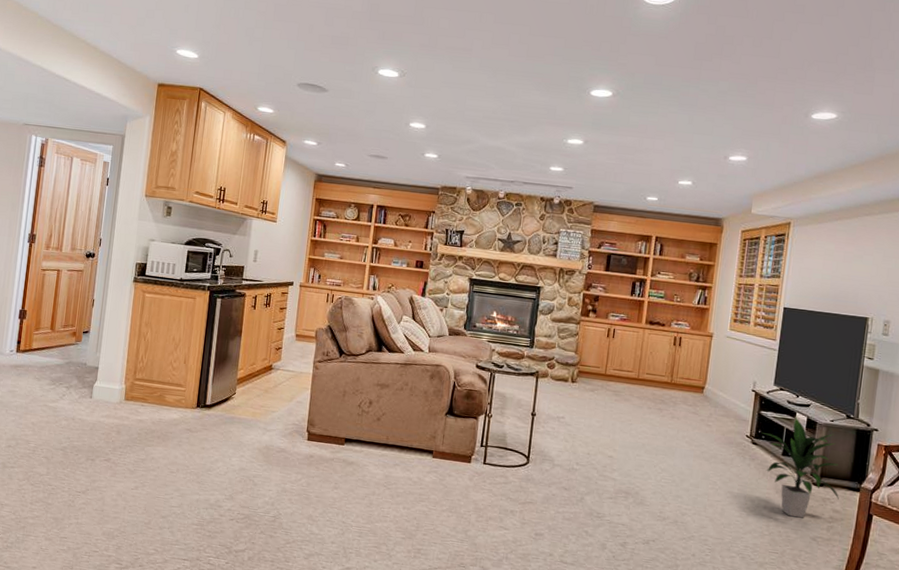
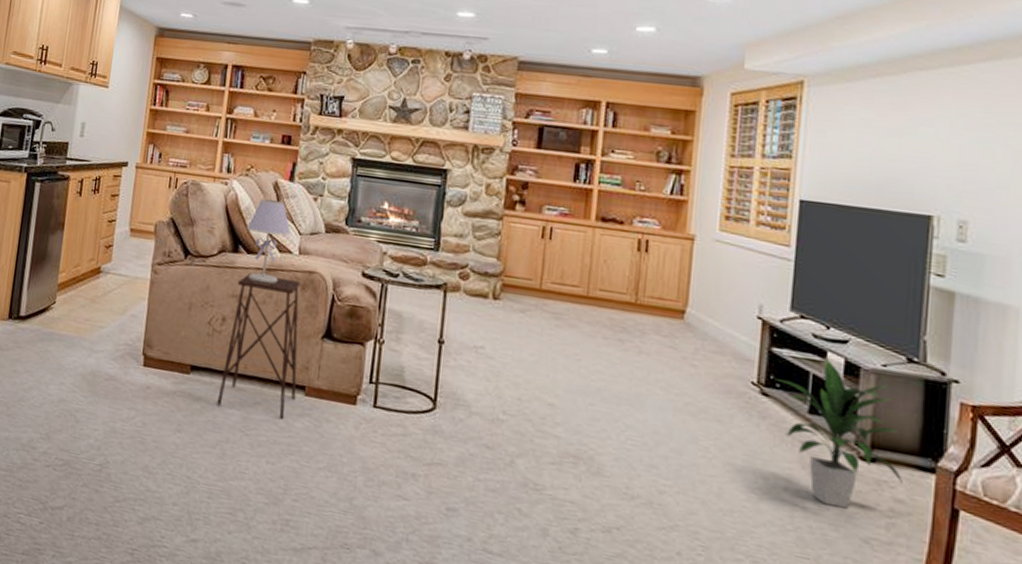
side table: none [365,367,430,476] -> present [217,272,301,420]
table lamp: none [388,310,423,376] -> present [246,199,291,285]

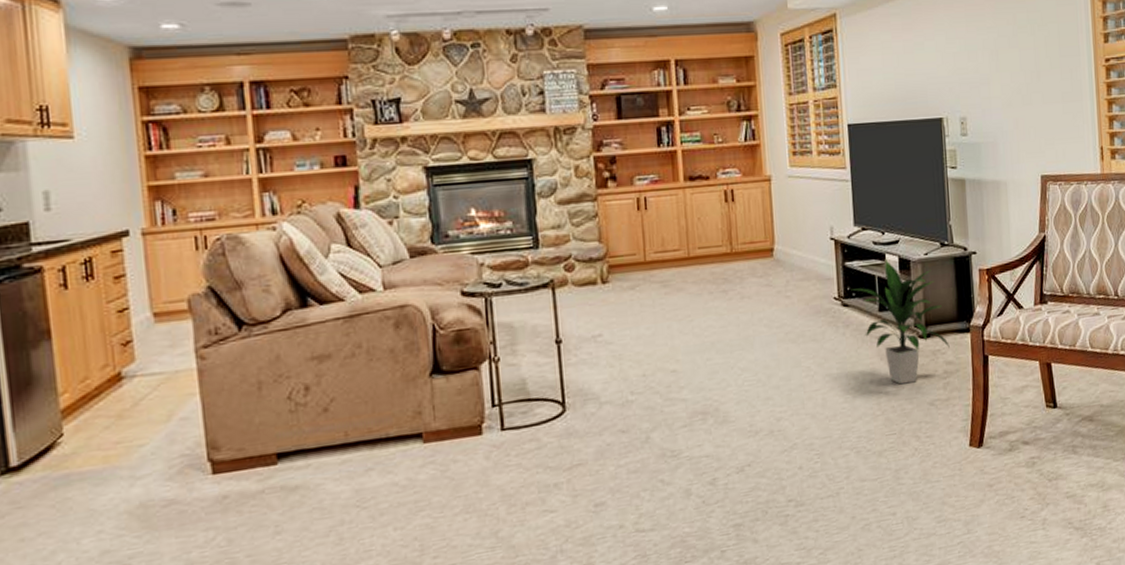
side table: present [217,272,301,420] -> none [314,320,413,489]
table lamp: present [246,199,291,285] -> none [312,234,369,336]

